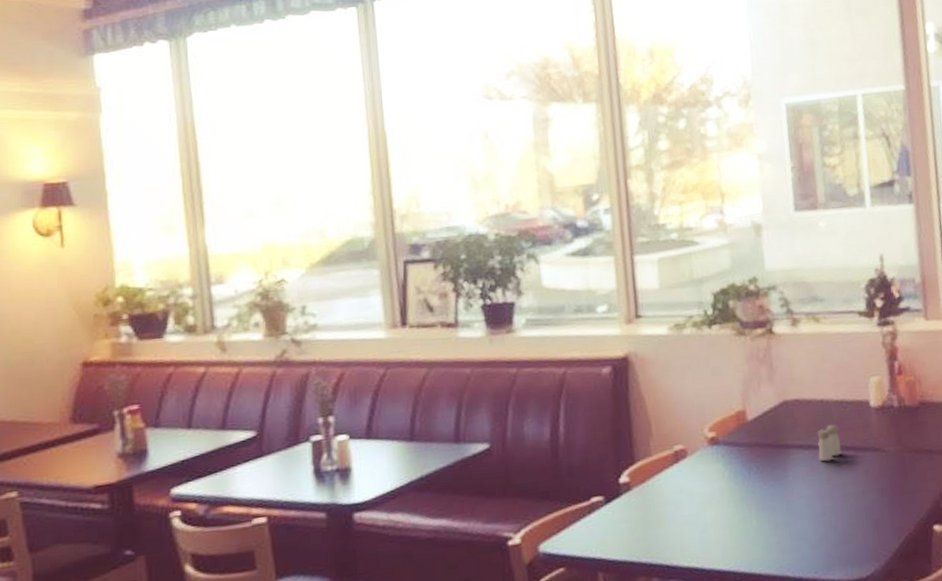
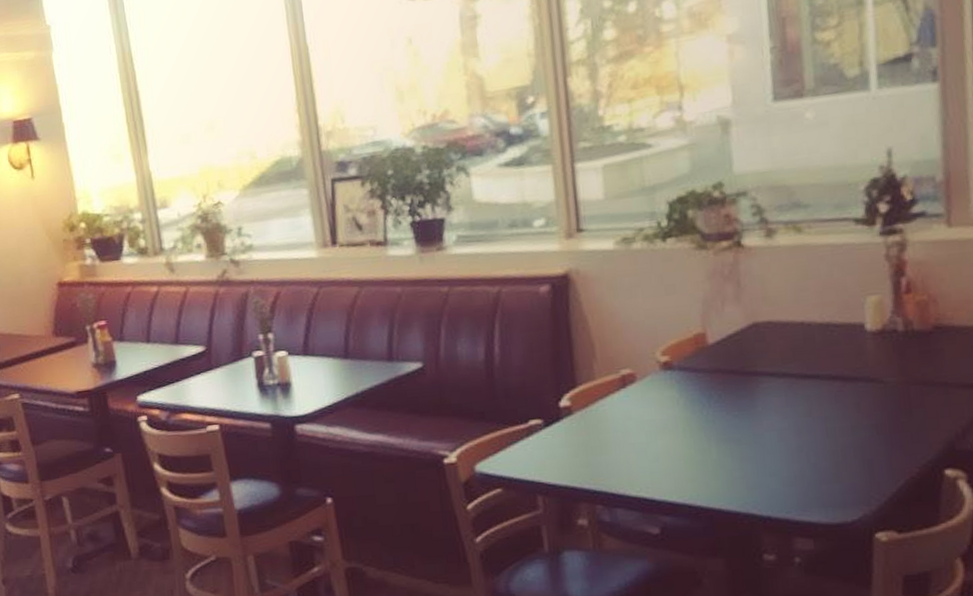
salt and pepper shaker: present [817,424,842,462] -> none [794,350,826,392]

